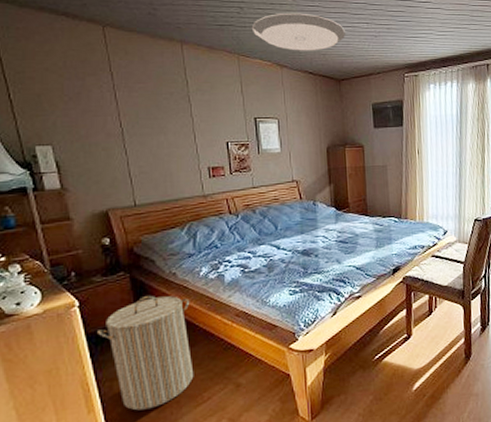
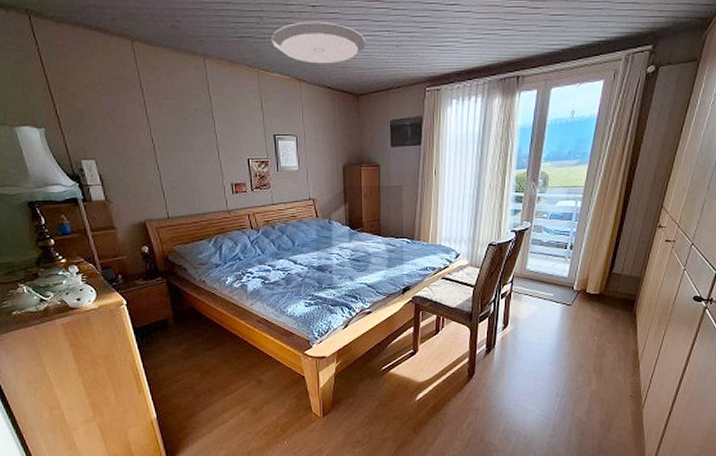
laundry hamper: present [96,295,194,411] -> none [141,299,223,395]

